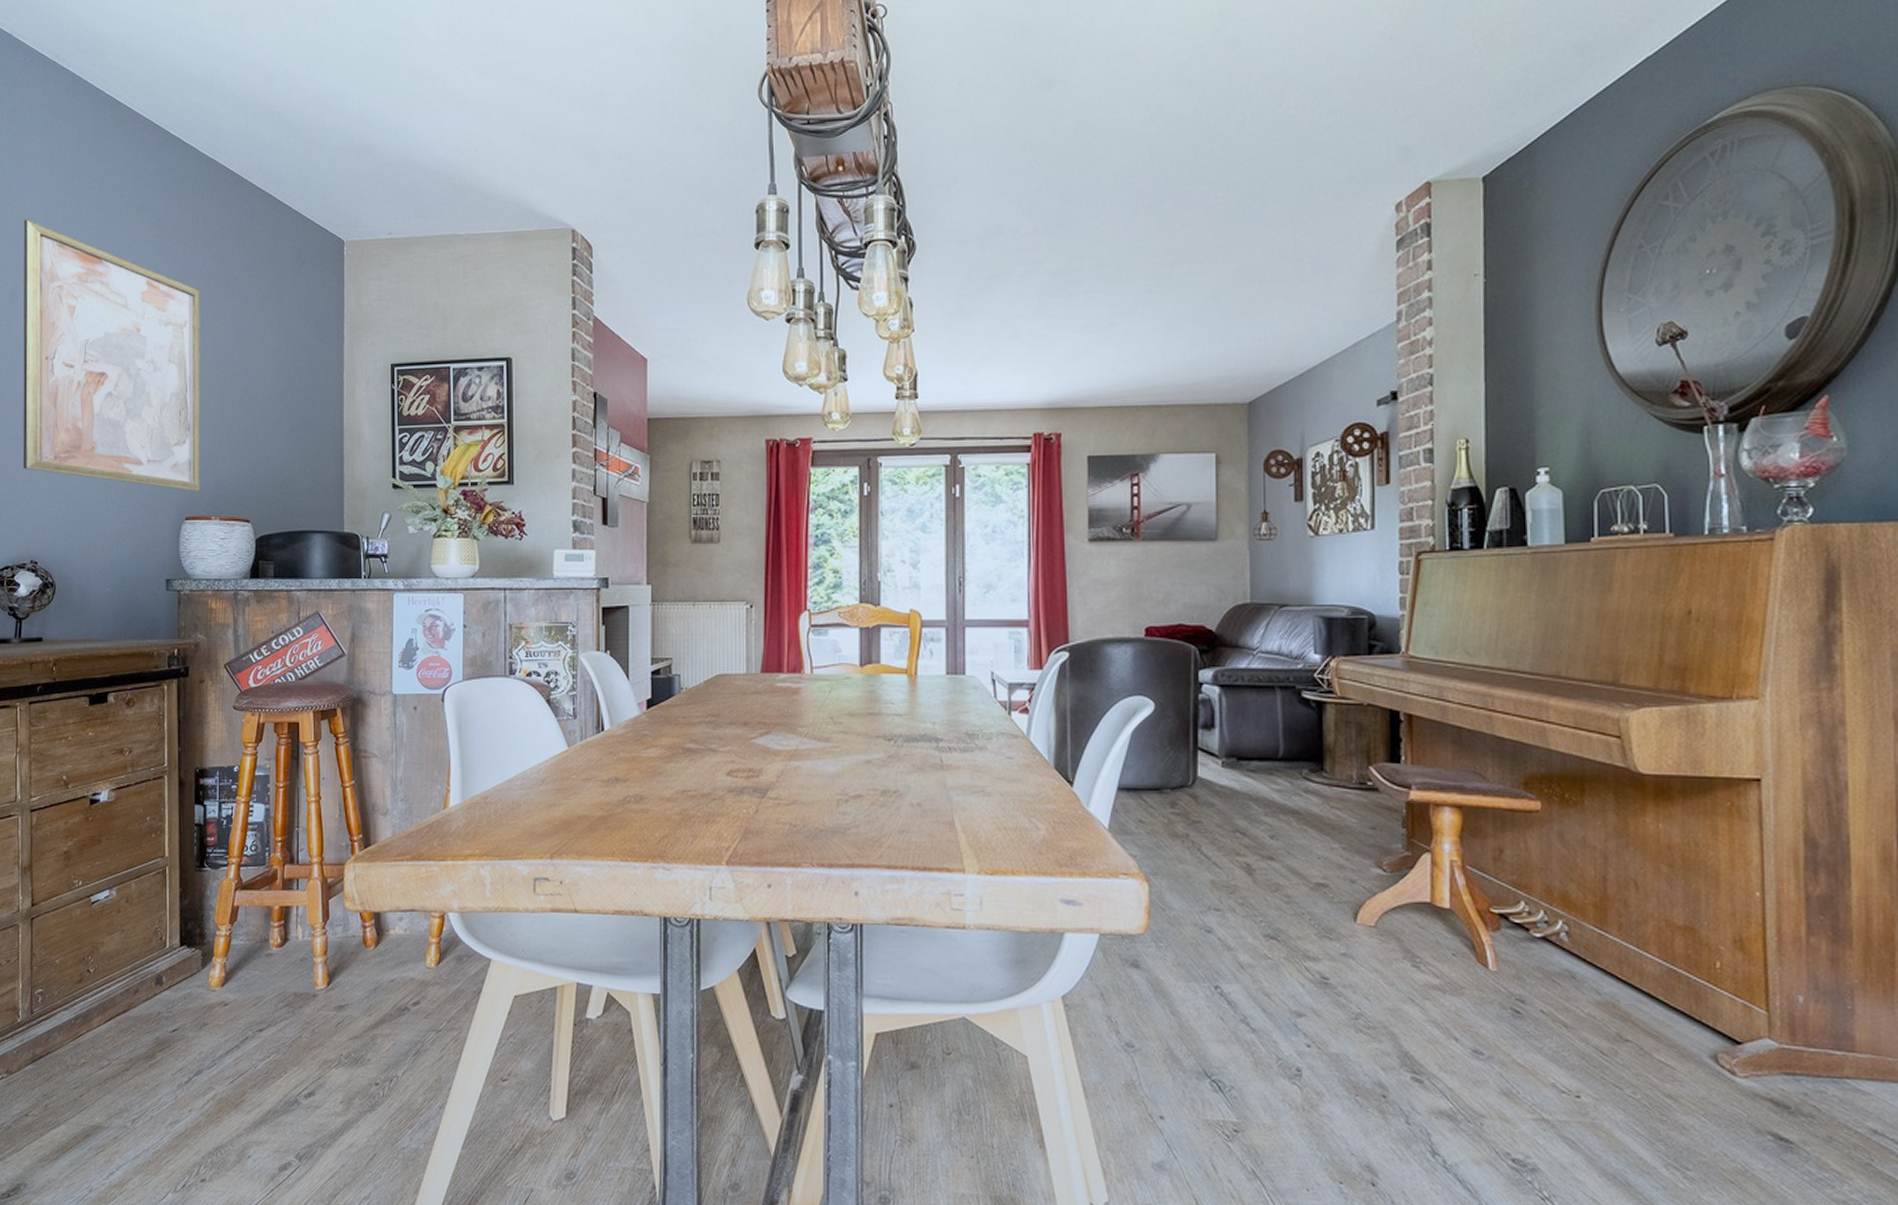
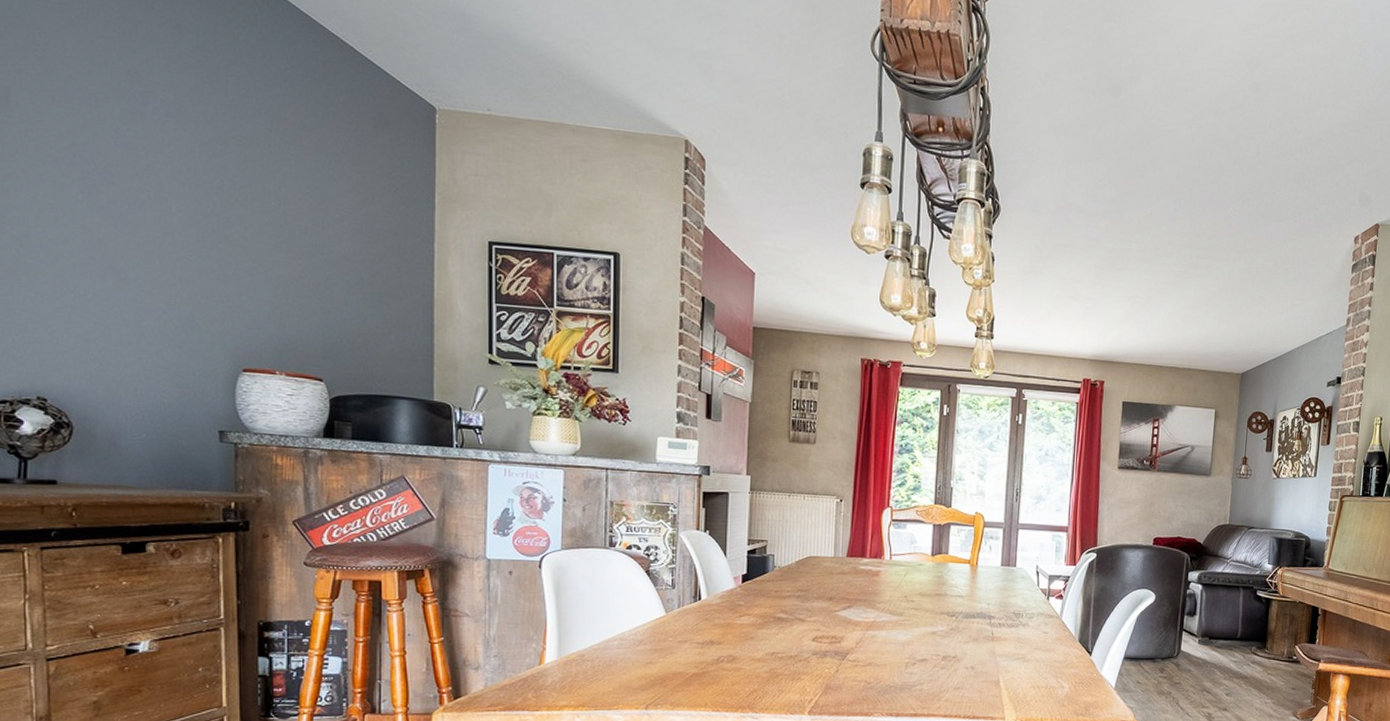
wall art: present [22,219,201,491] -> none [14,11,262,343]

